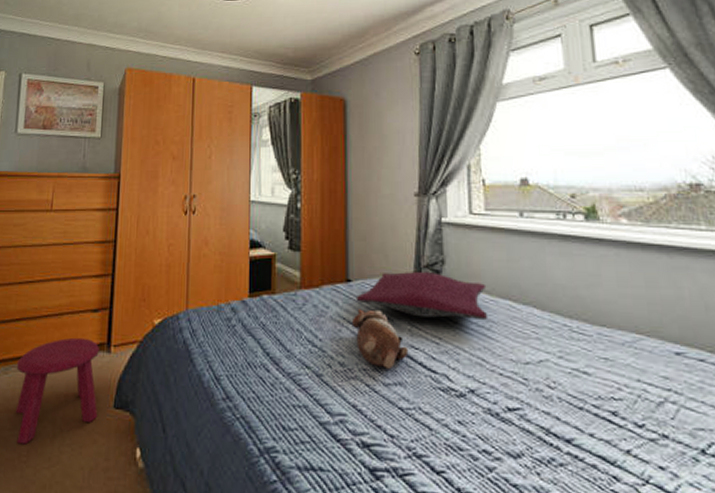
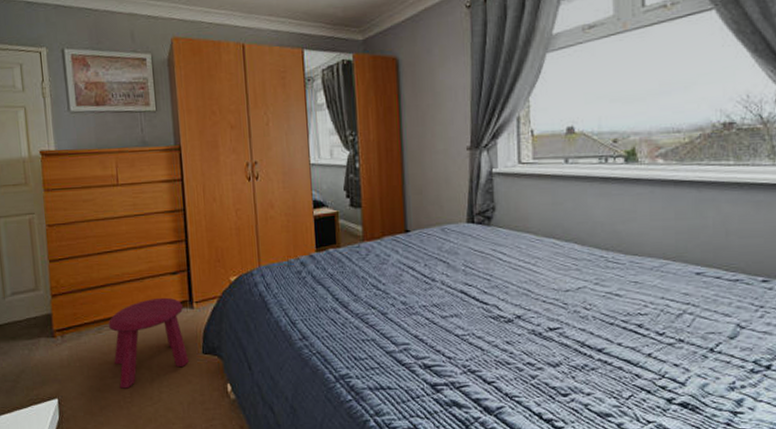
teddy bear: present [351,309,409,369] -> none [411,254,463,304]
pillow: present [355,272,489,321] -> none [414,219,534,259]

